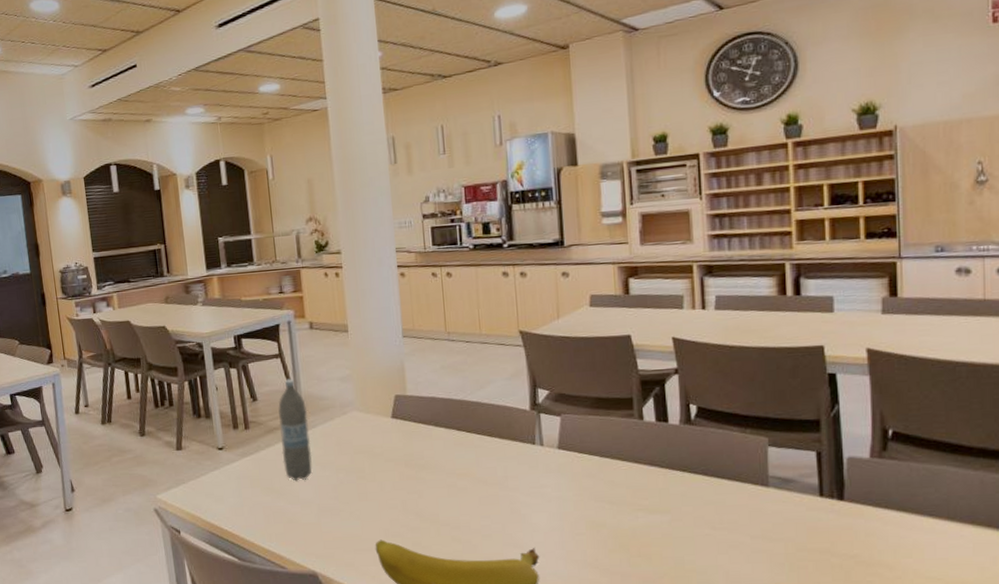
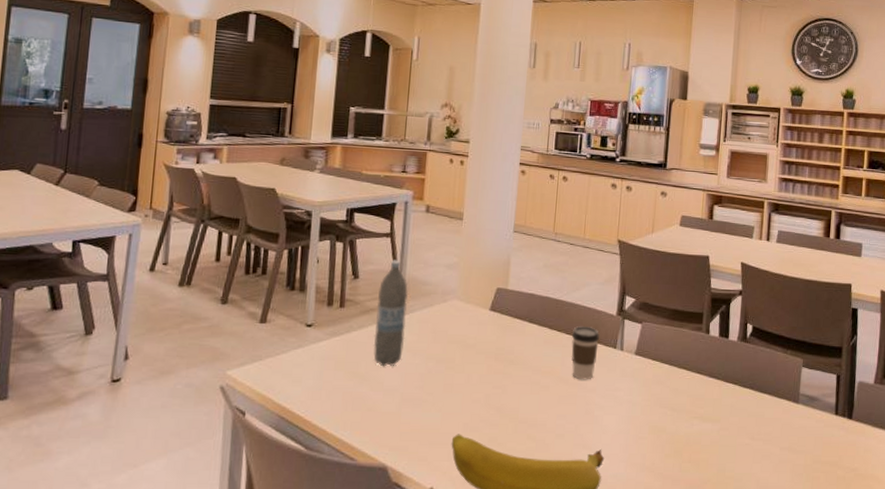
coffee cup: none [482,424,515,480] -> present [571,326,599,380]

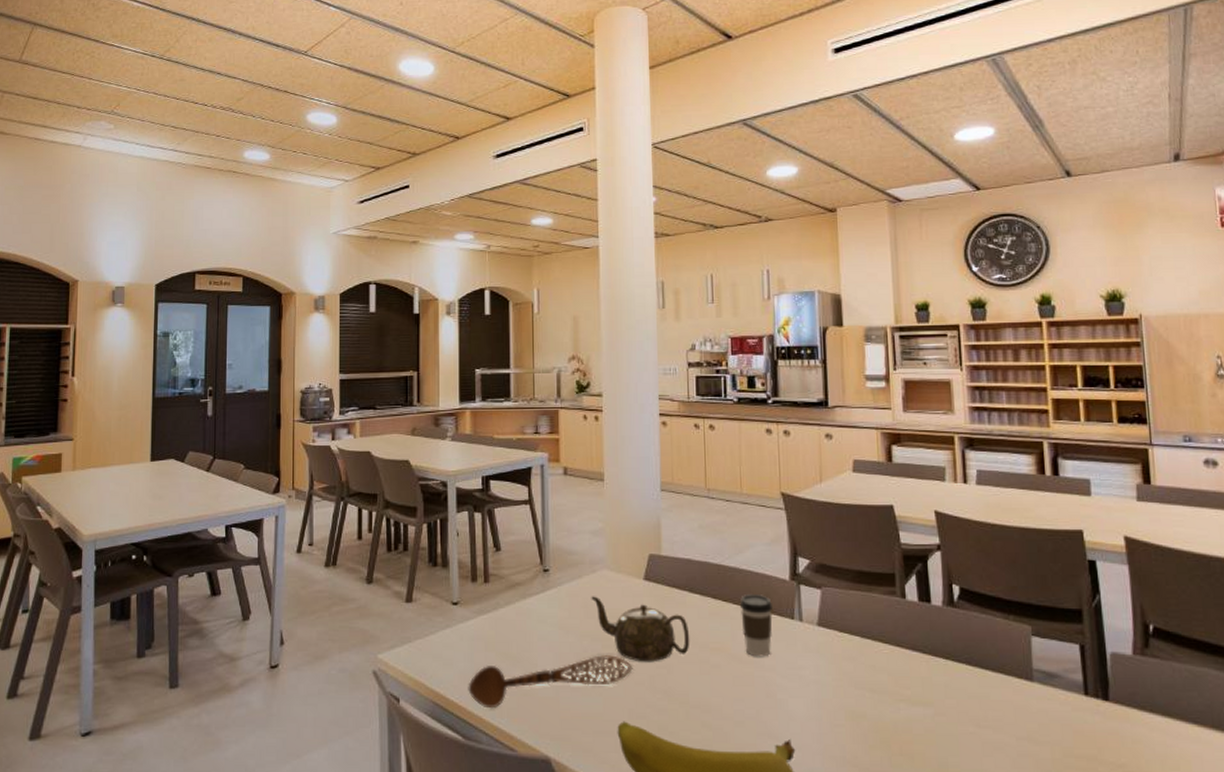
wooden spoon: none [314,376,472,422] -> present [468,655,633,709]
water bottle: present [373,260,409,367] -> none [522,528,555,647]
teapot: none [440,323,526,383] -> present [591,596,690,662]

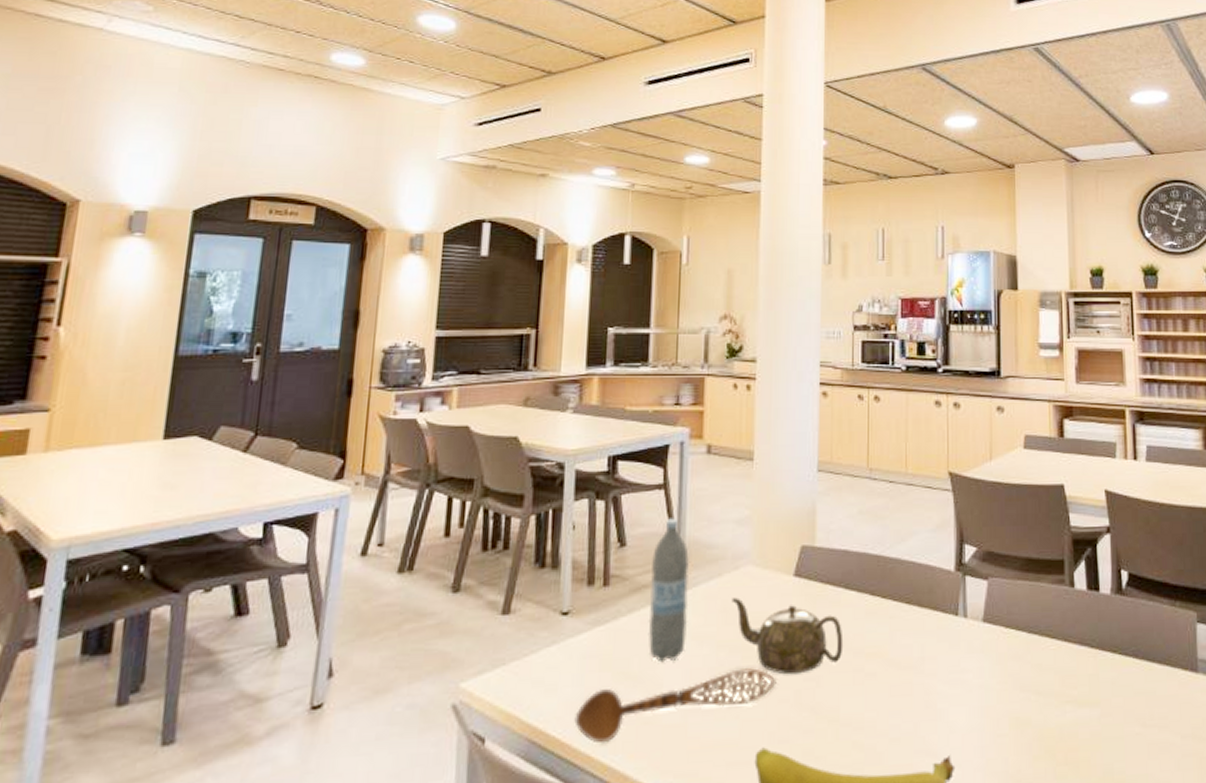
water bottle: none [522,528,555,647] -> present [648,518,690,663]
coffee cup: present [739,595,773,657] -> none [900,589,935,662]

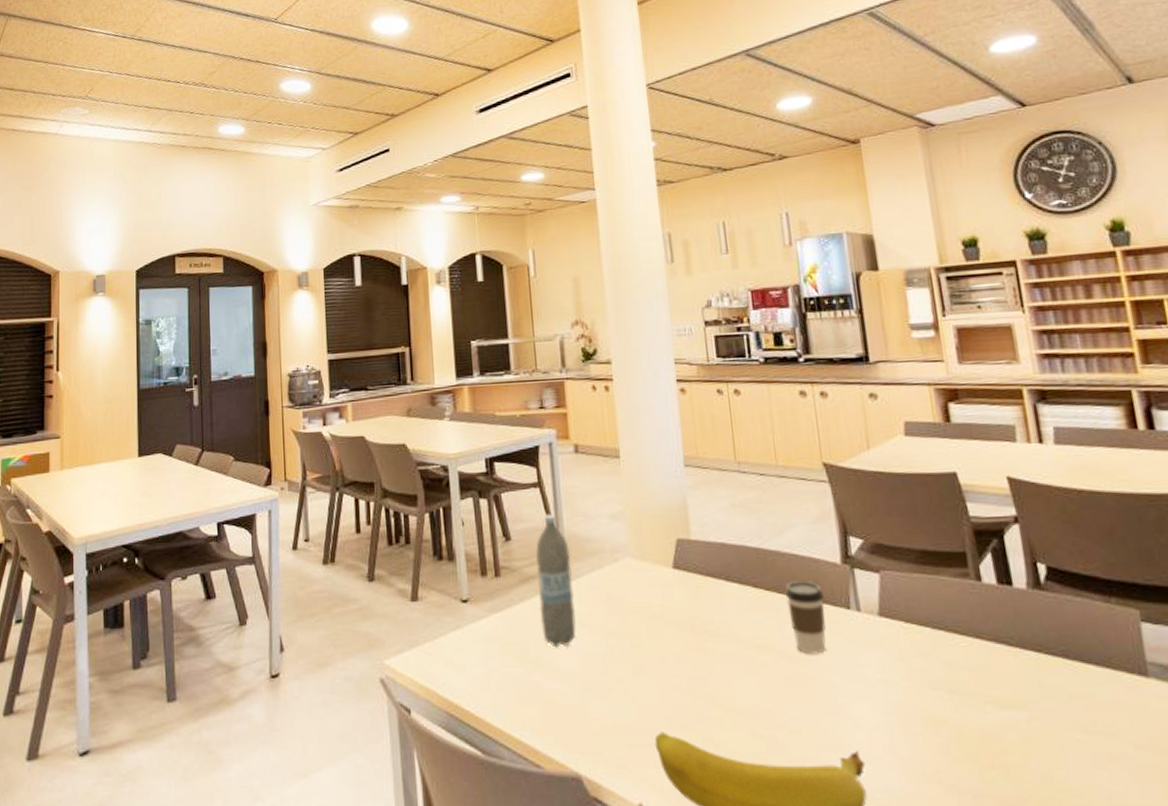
wooden spoon: present [574,668,777,744] -> none [484,656,668,719]
teapot: present [731,597,844,675] -> none [614,588,731,663]
coffee cup: none [900,589,935,662] -> present [785,581,827,655]

